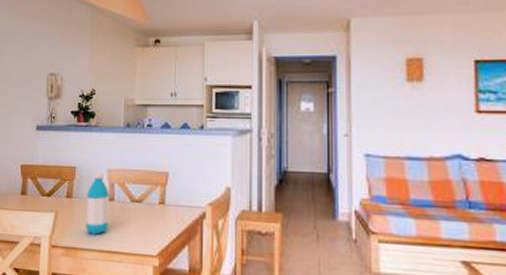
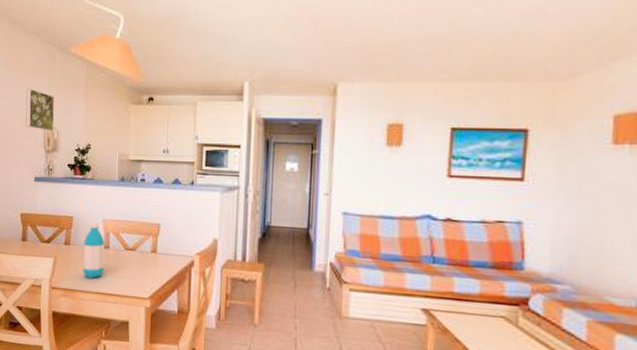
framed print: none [28,34,59,78] -> present [25,88,55,132]

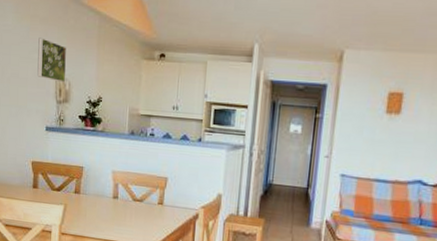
water bottle: present [83,222,105,278] -> none [92,173,114,226]

